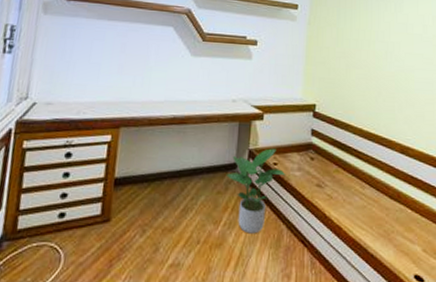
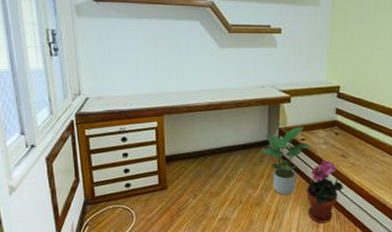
potted plant: none [276,190,320,273] -> present [306,160,344,223]

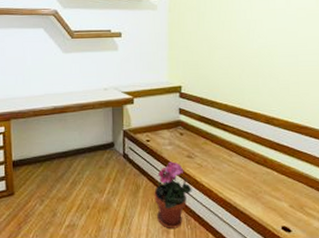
potted plant: present [260,126,313,195] -> none [105,128,159,199]

